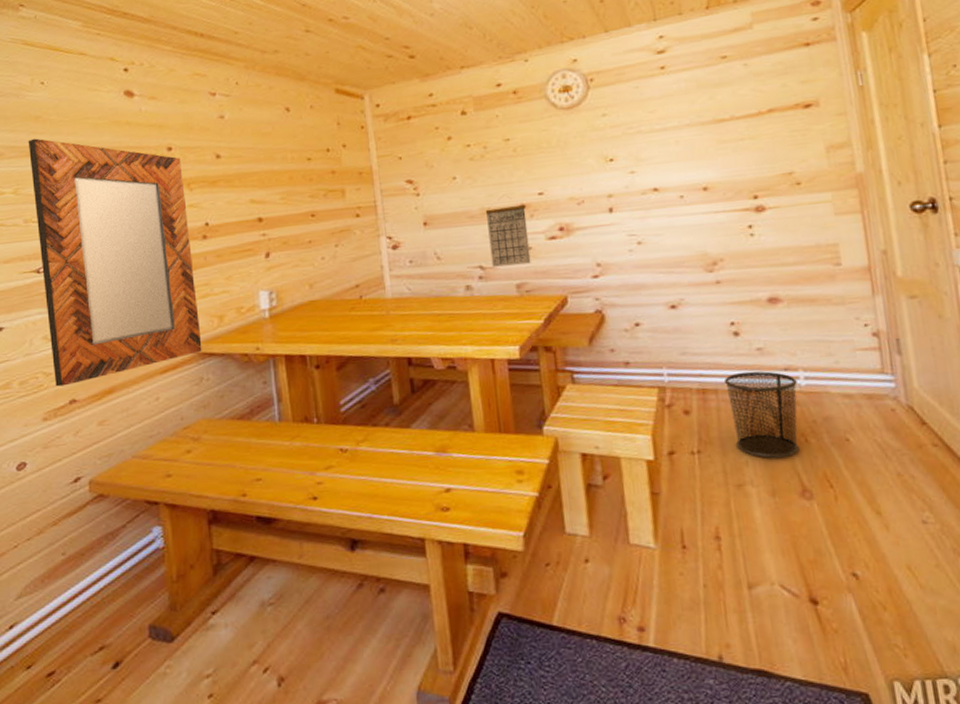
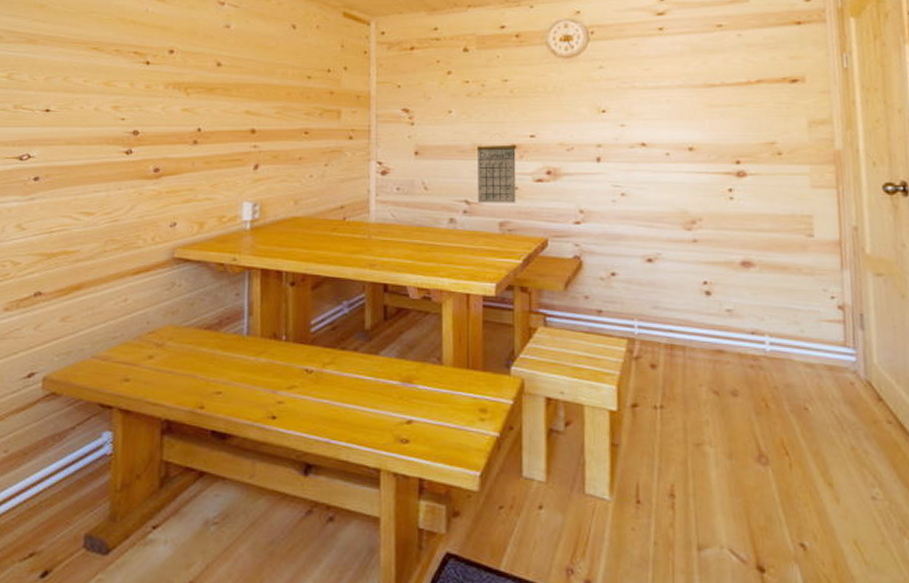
home mirror: present [28,138,202,387] -> none [22,26,181,277]
waste bin: present [723,371,799,458] -> none [692,331,763,420]

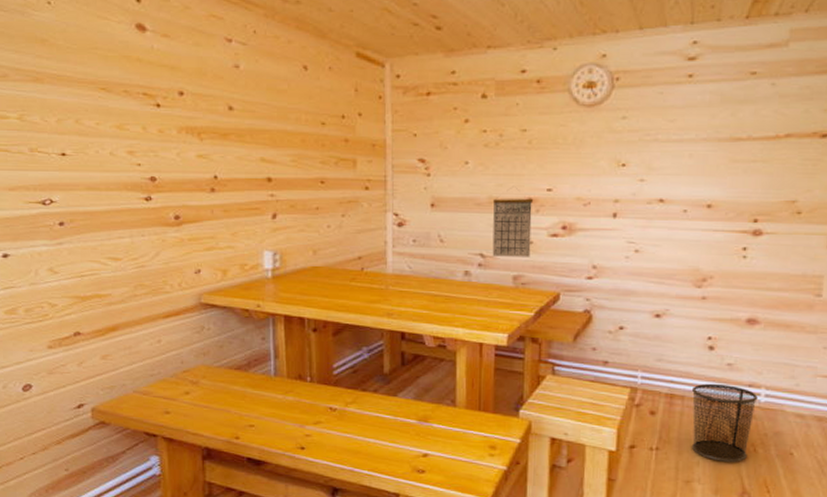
waste bin: none [692,331,763,420] -> present [691,383,758,462]

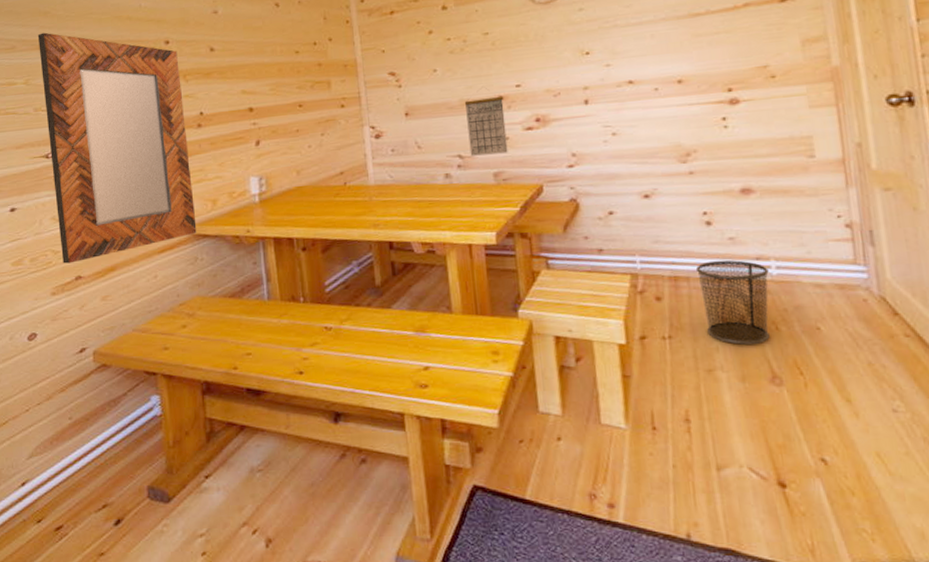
home mirror: none [33,63,205,318] -> present [37,32,197,264]

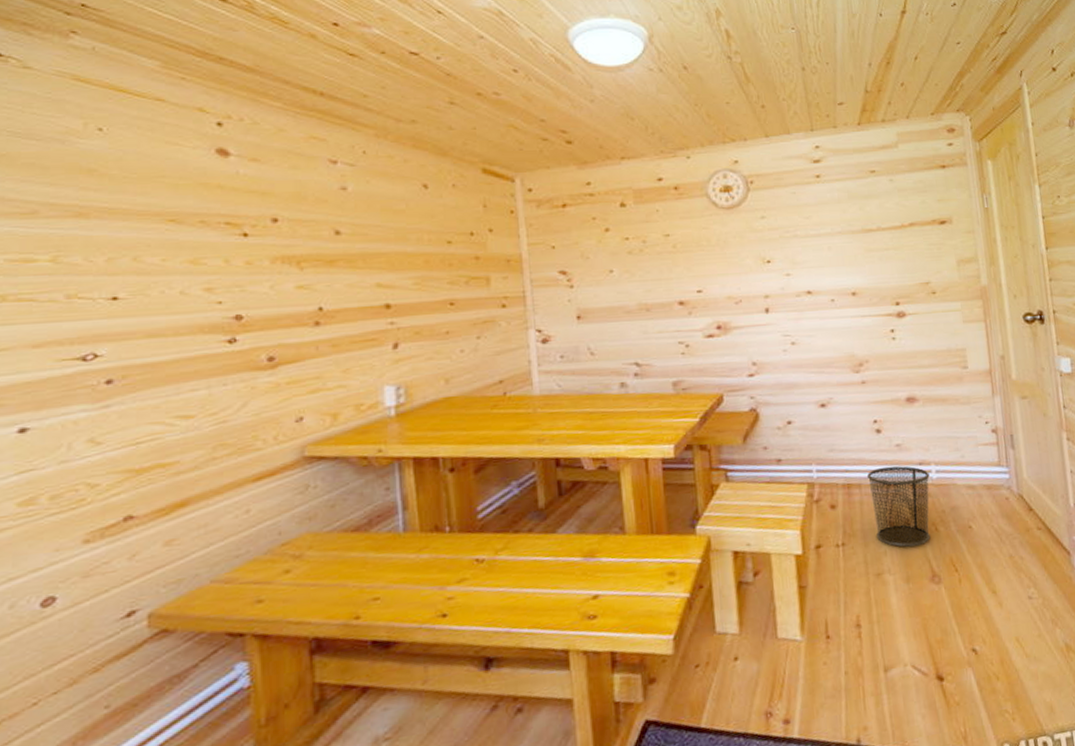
home mirror: present [37,32,197,264] -> none [75,196,309,501]
calendar: present [464,87,508,156] -> none [642,291,688,364]

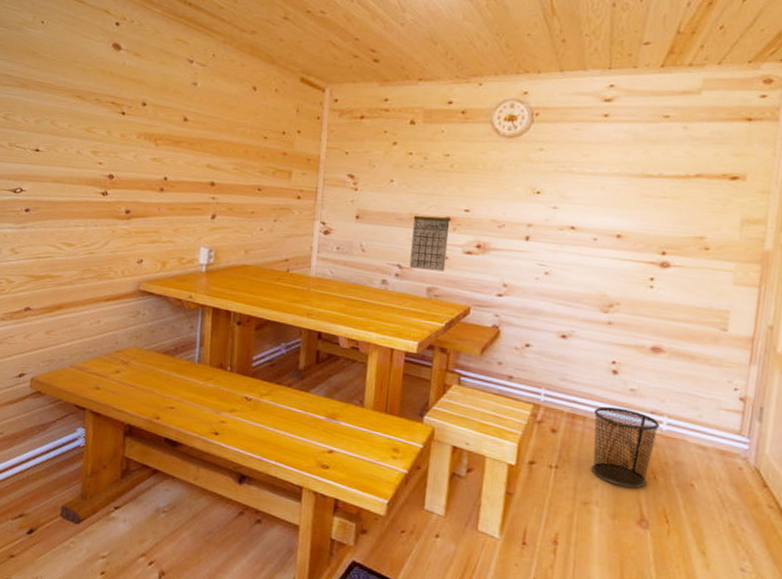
calendar: none [642,291,688,364] -> present [409,205,450,272]

